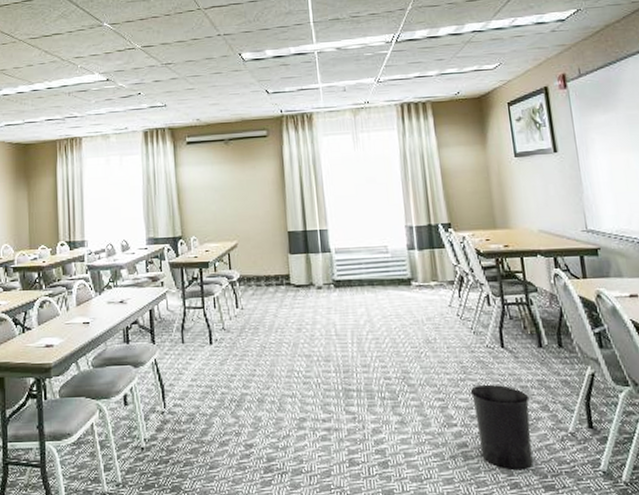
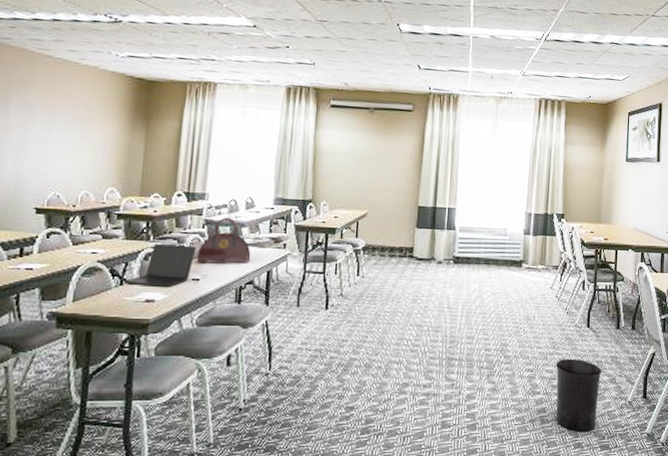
laptop: none [26,291,83,333] -> present [125,244,197,287]
handbag: none [84,261,133,307] -> present [197,217,251,264]

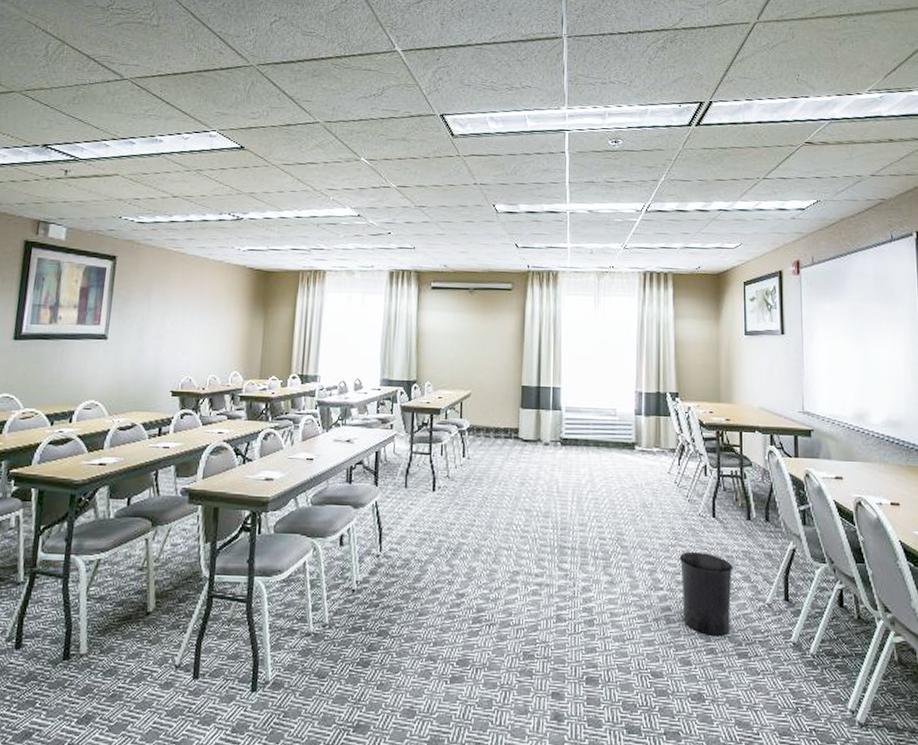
laptop: present [125,244,197,287] -> none [247,424,310,466]
handbag: present [197,217,251,264] -> none [310,398,360,444]

